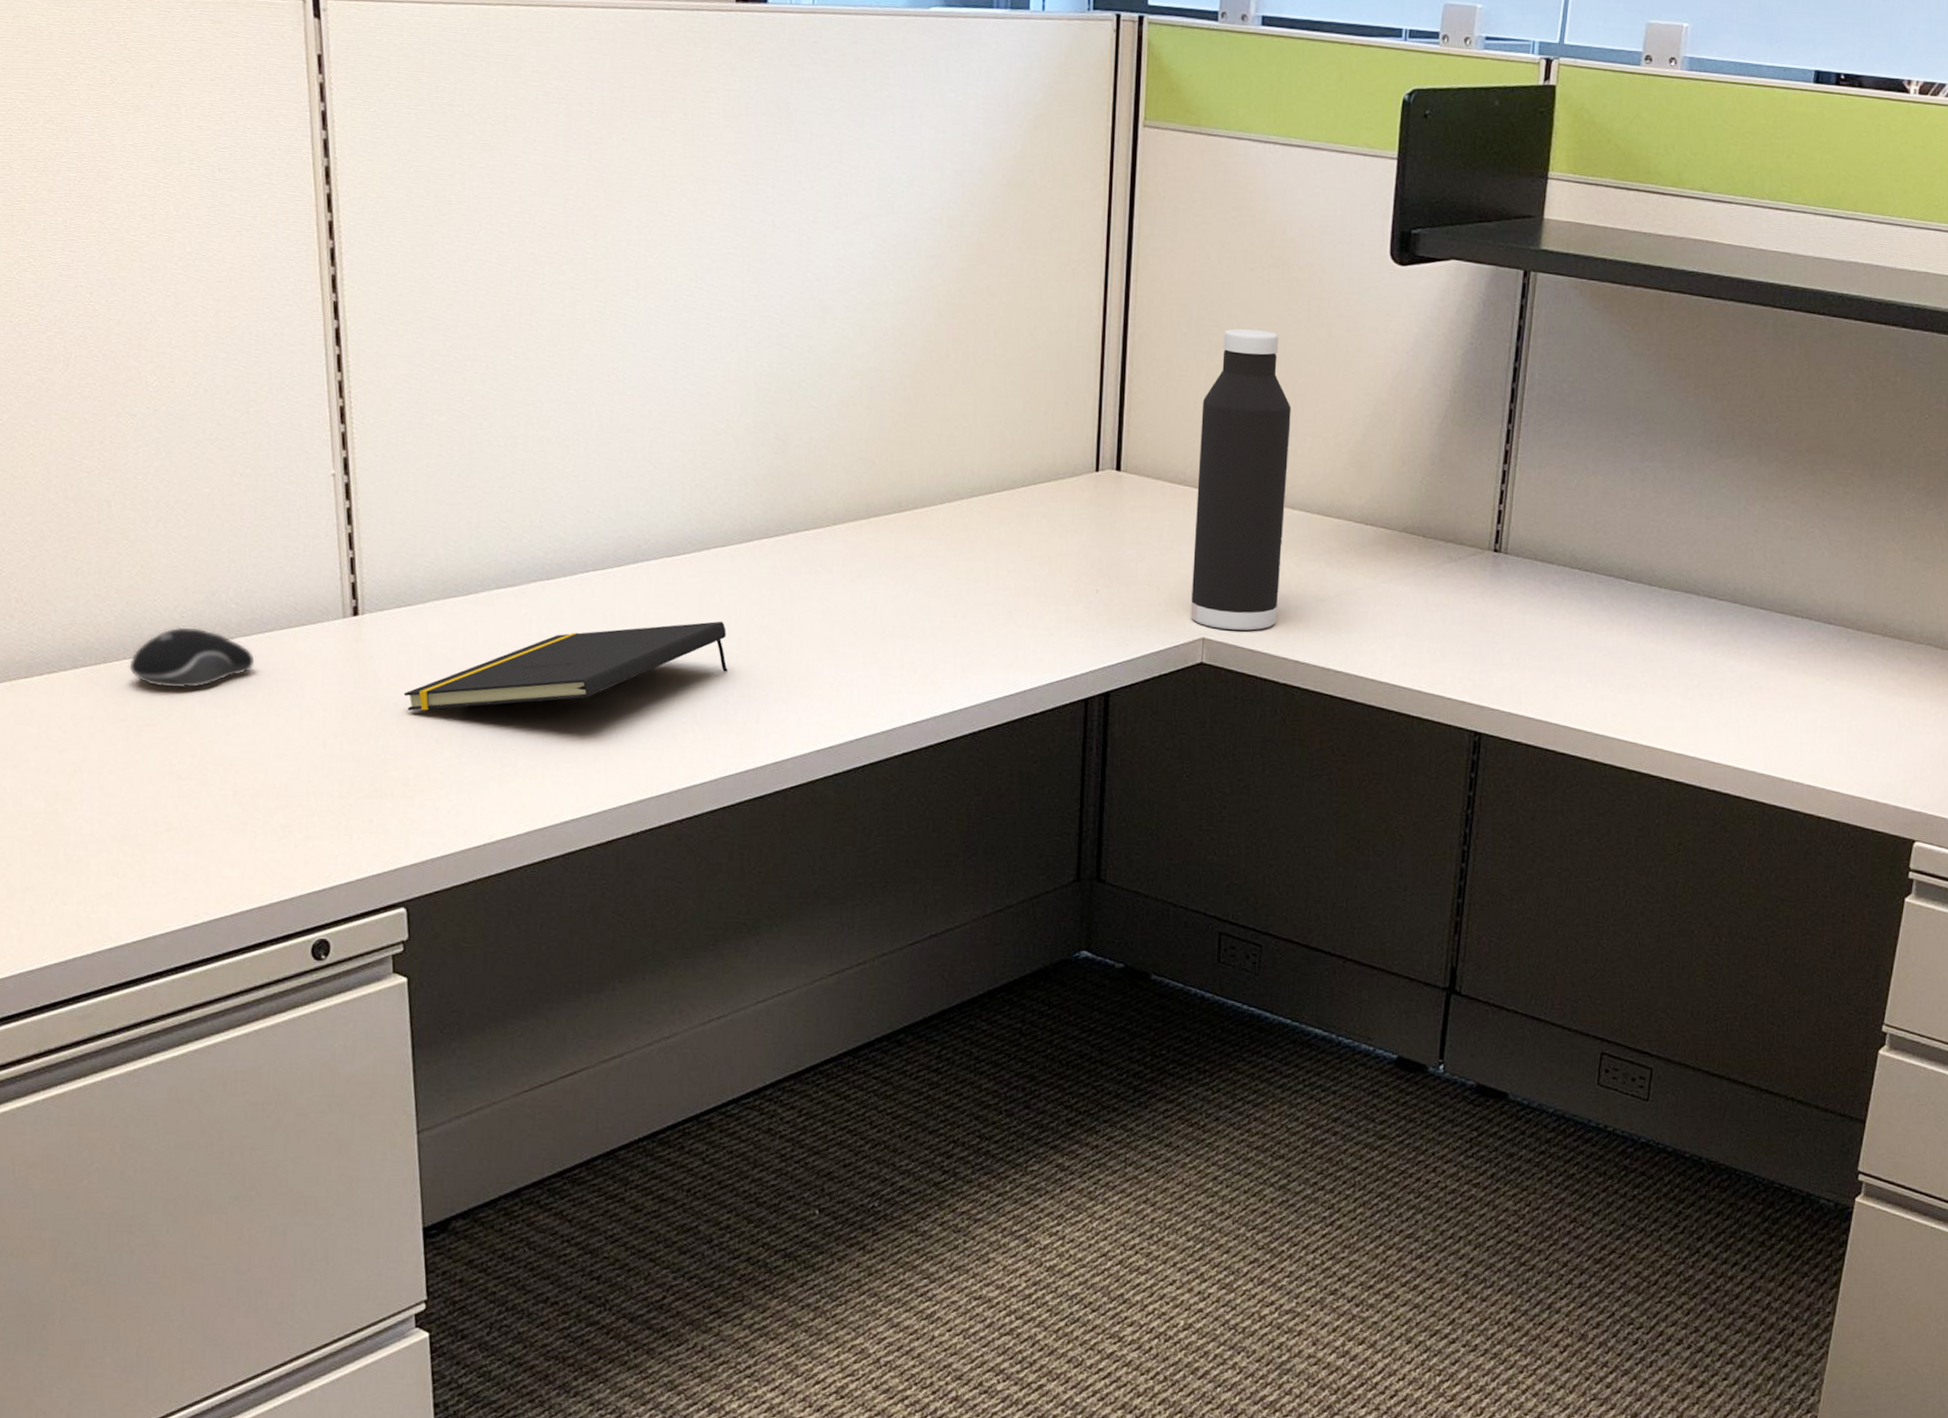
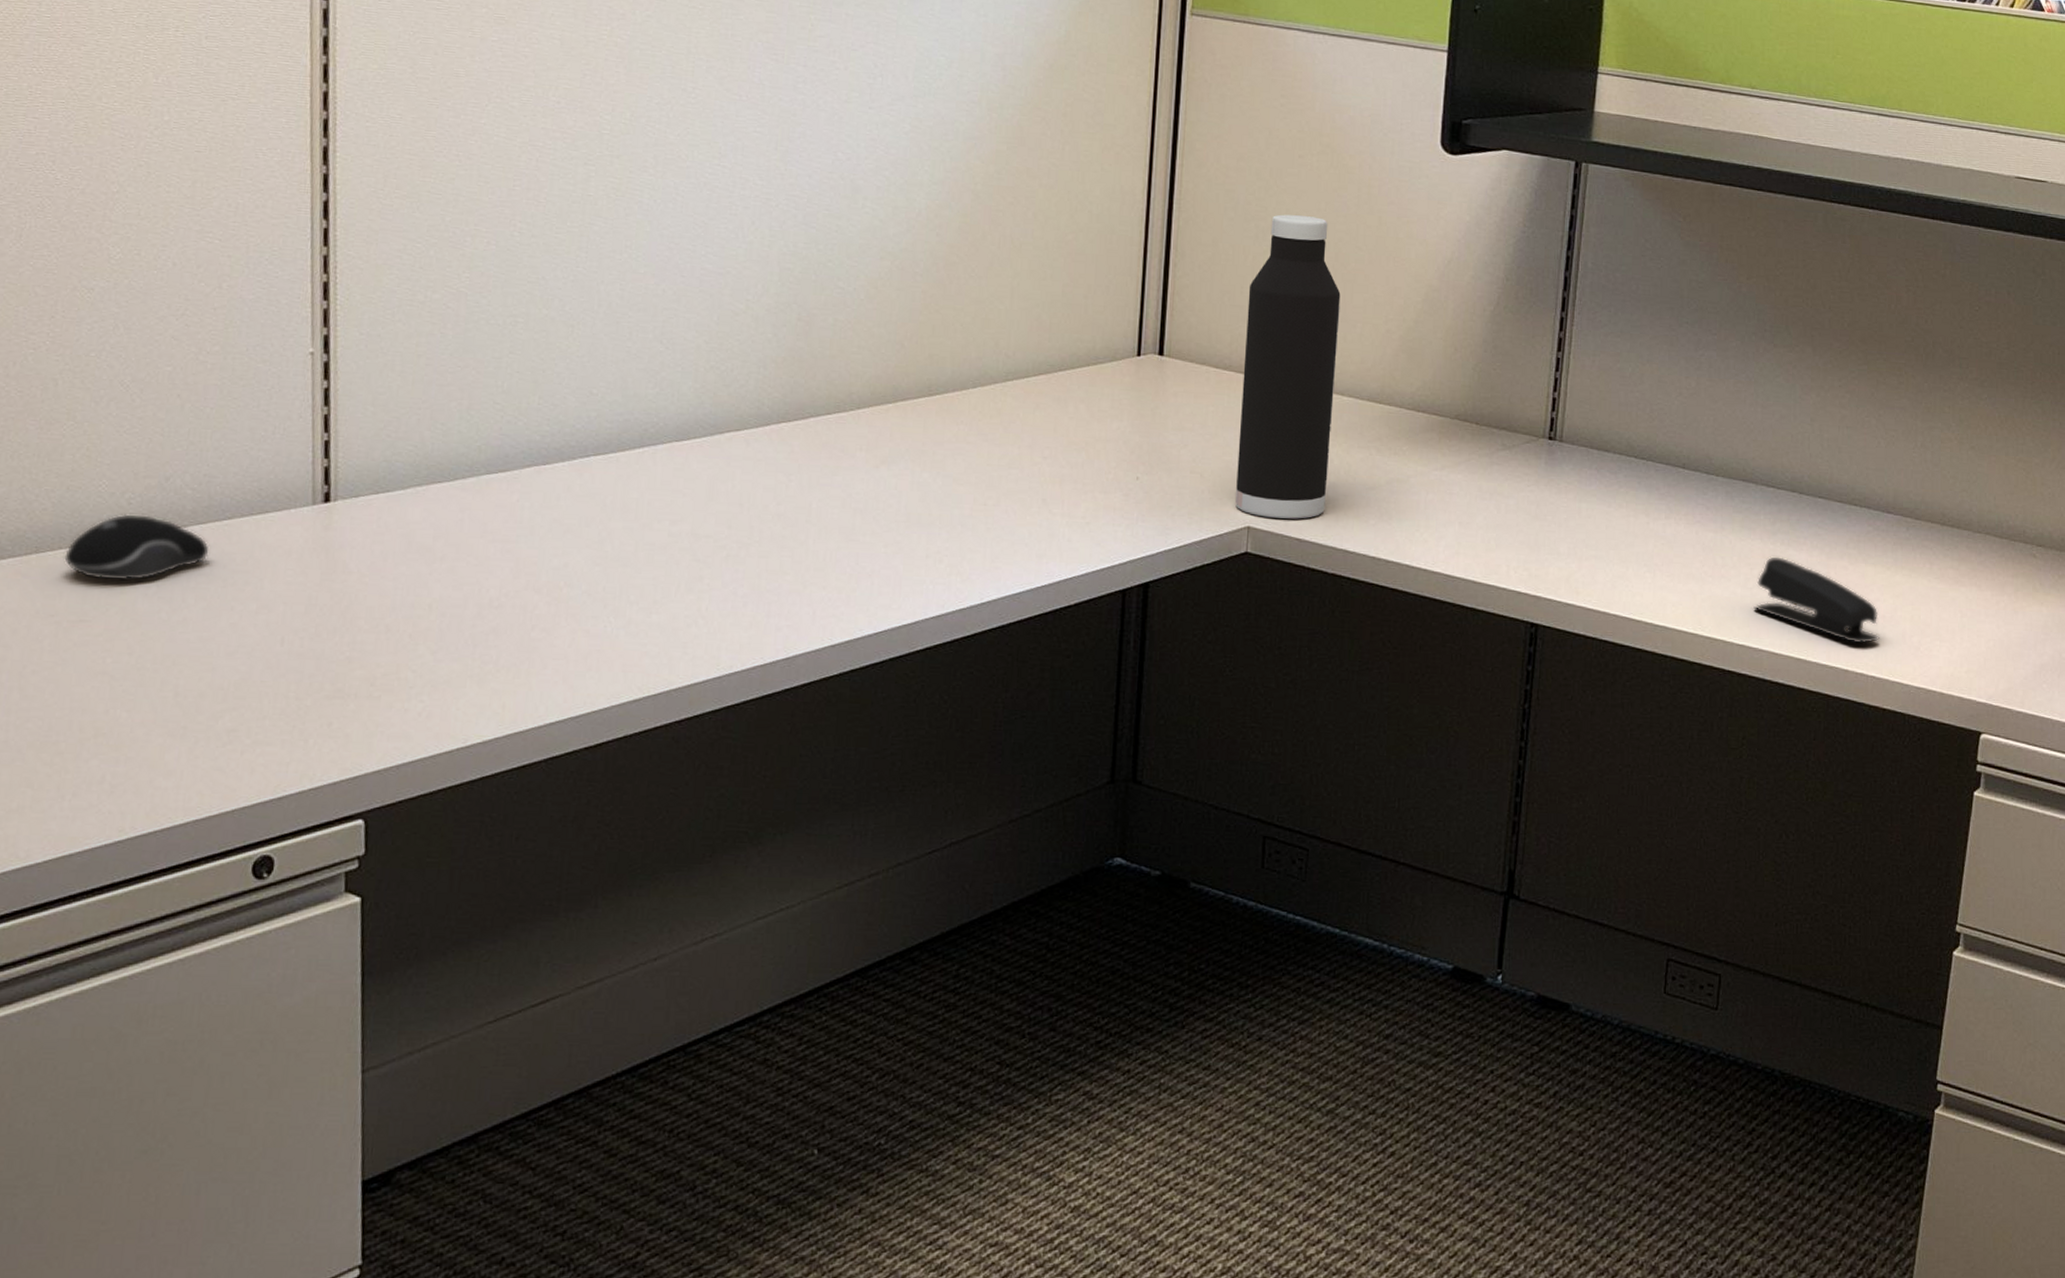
notepad: present [403,621,728,711] -> none [375,508,738,604]
stapler: none [1692,667,1817,753] -> present [1753,556,1879,644]

